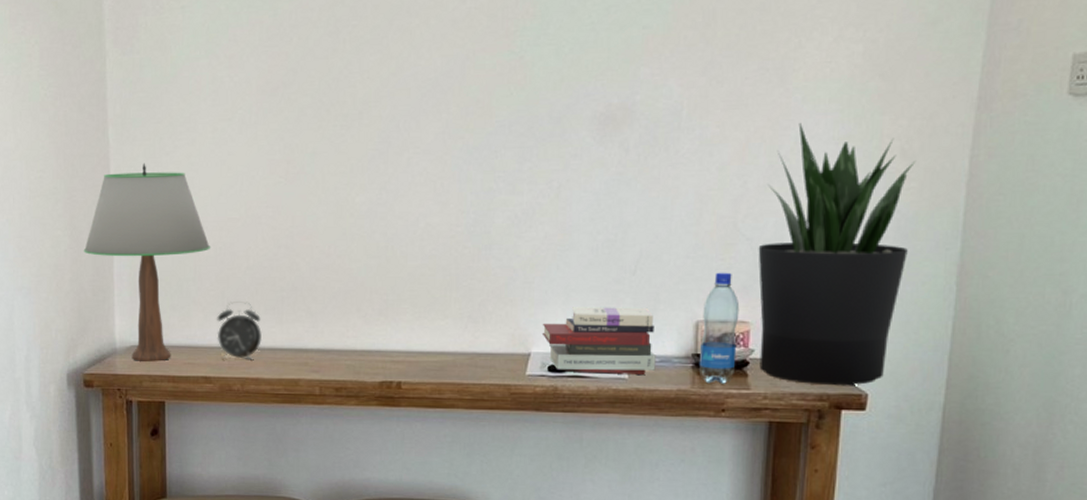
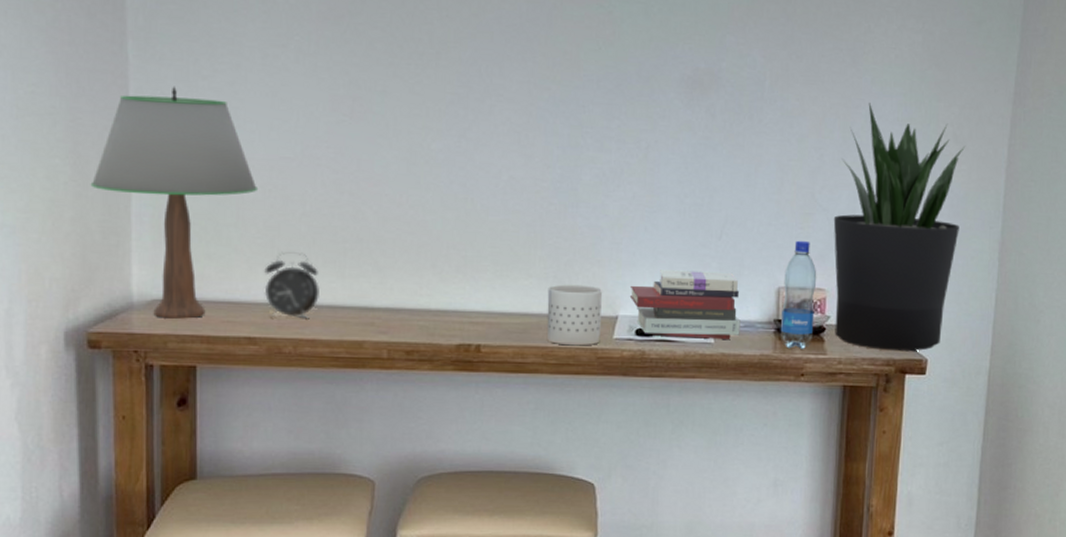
mug: none [462,323,516,382] -> present [546,284,603,346]

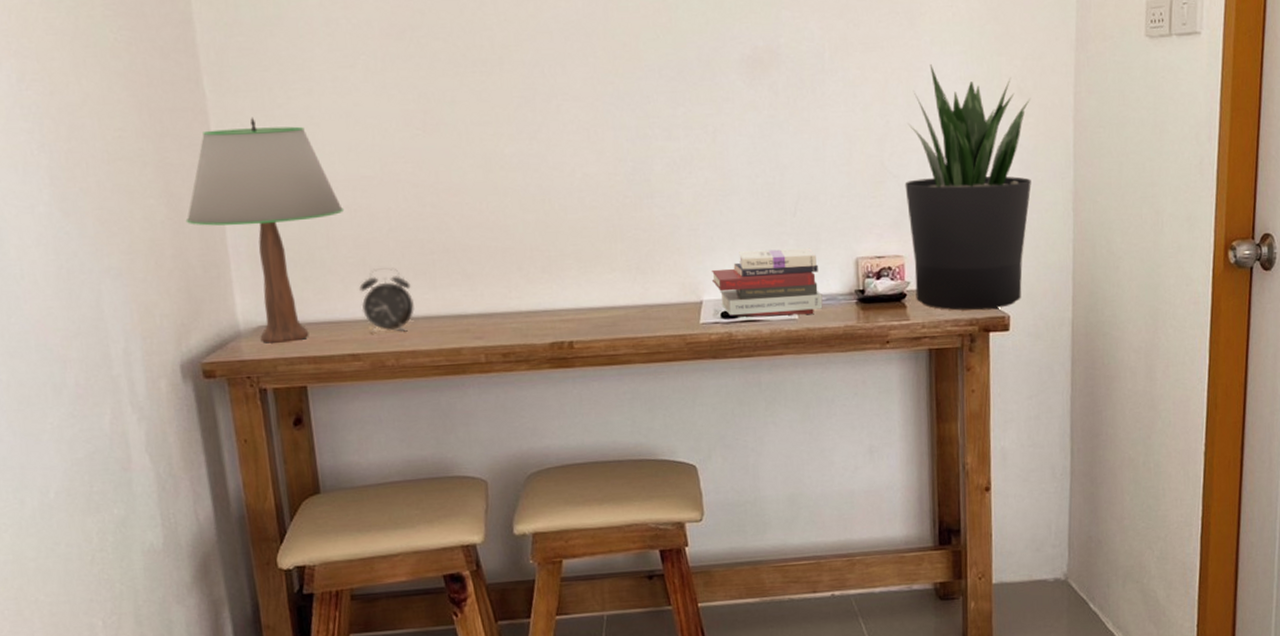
mug: present [546,284,603,346] -> none [631,273,688,335]
bottle: present [780,240,817,350] -> none [861,209,895,318]

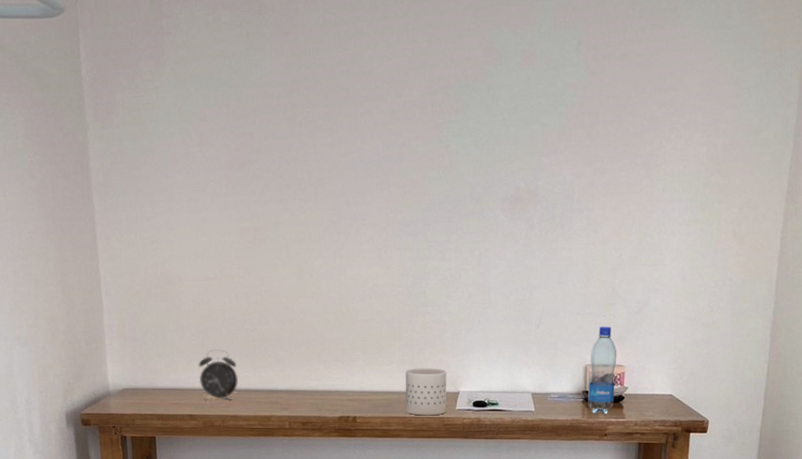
table lamp: present [185,117,345,343] -> none [75,227,191,402]
mug: none [631,273,688,335] -> present [405,368,447,416]
books: present [711,247,823,317] -> none [468,354,555,408]
bottle: none [861,209,895,318] -> present [587,326,617,415]
planter: present [904,64,1031,311] -> none [630,208,743,415]

